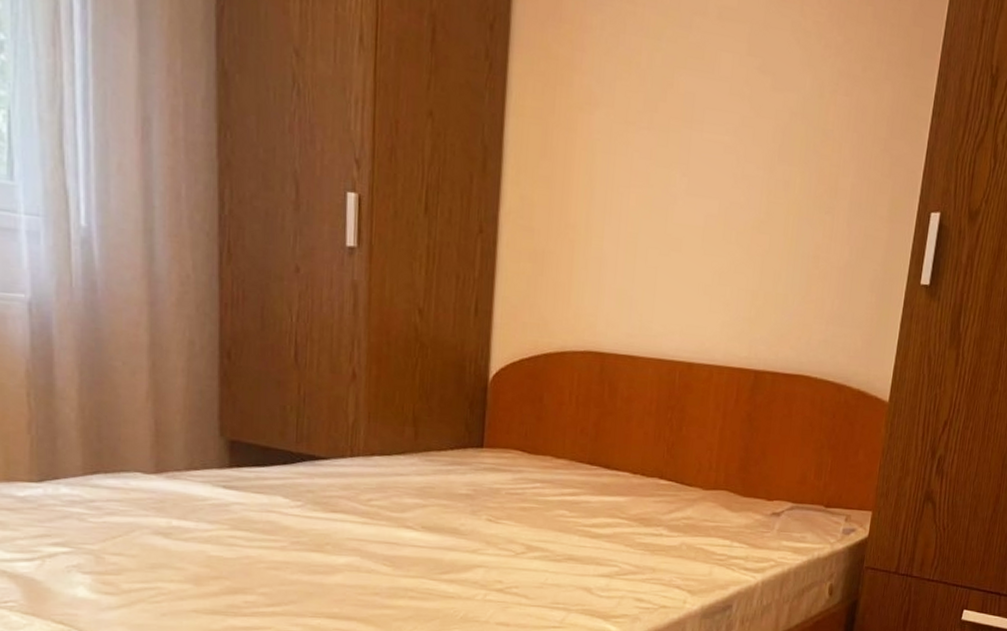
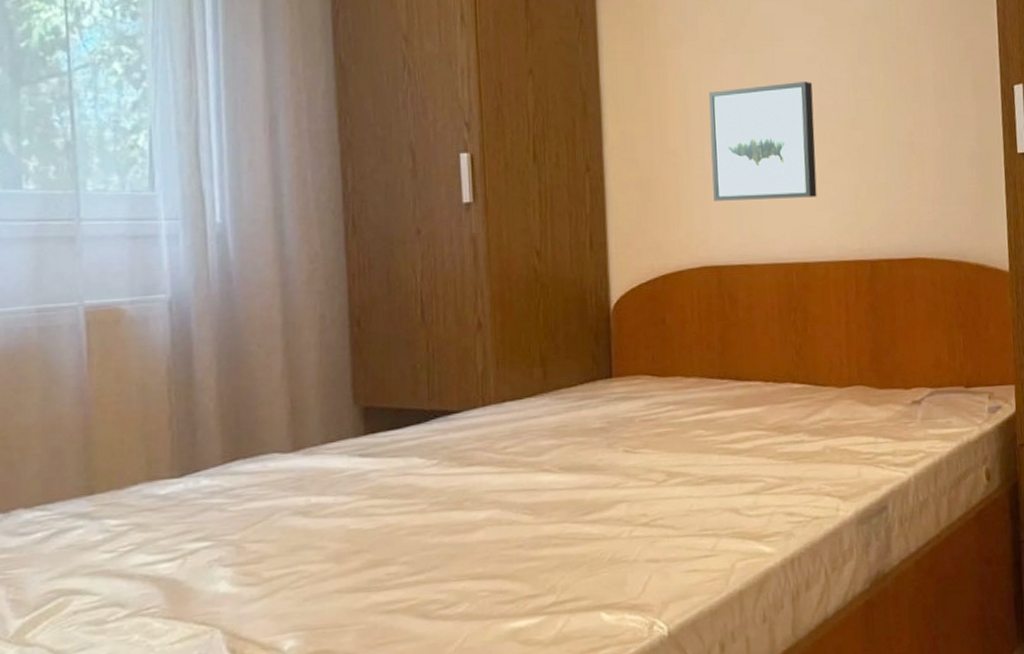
wall art: none [607,168,726,298] -> present [708,82,817,201]

